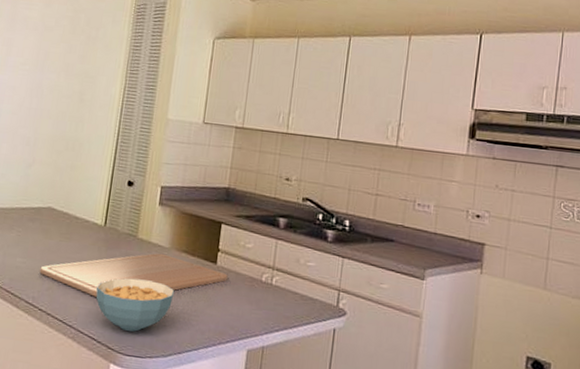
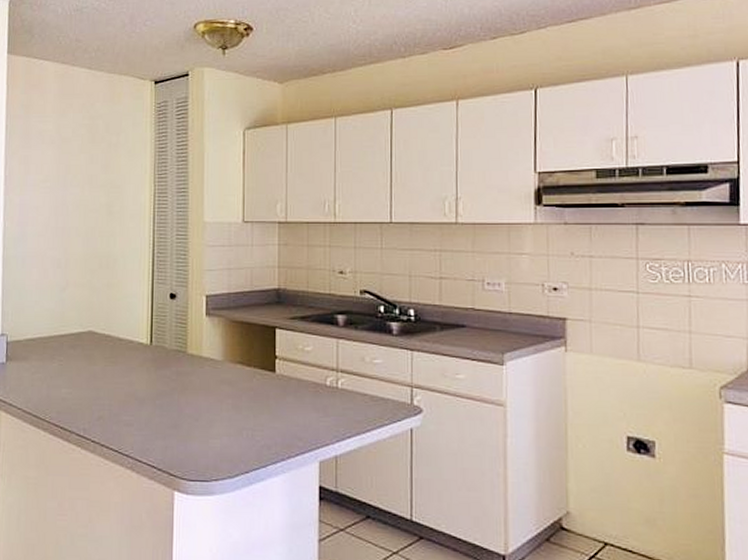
chopping board: present [39,253,228,297] -> none [87,367,289,422]
cereal bowl: present [95,278,175,332] -> none [149,397,234,454]

